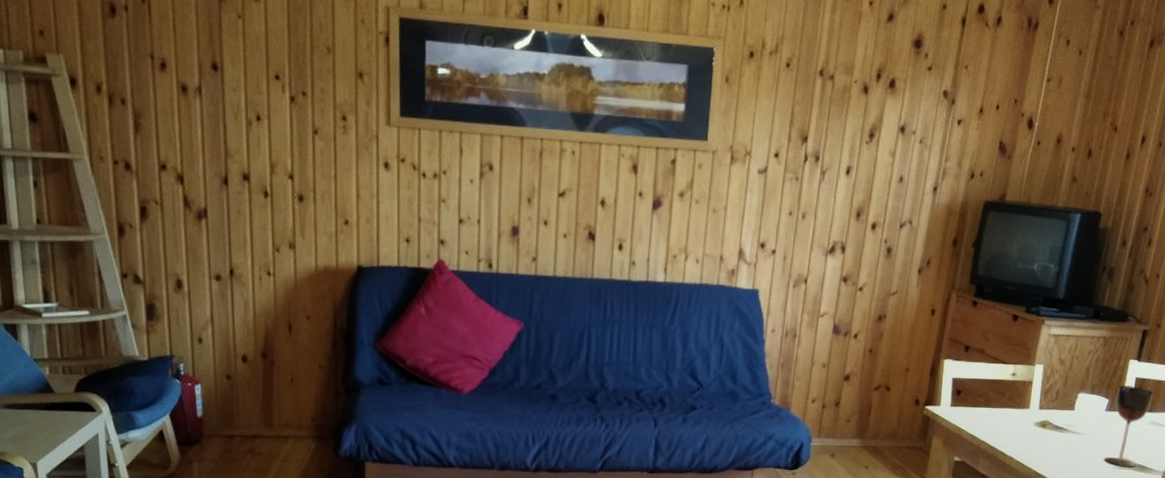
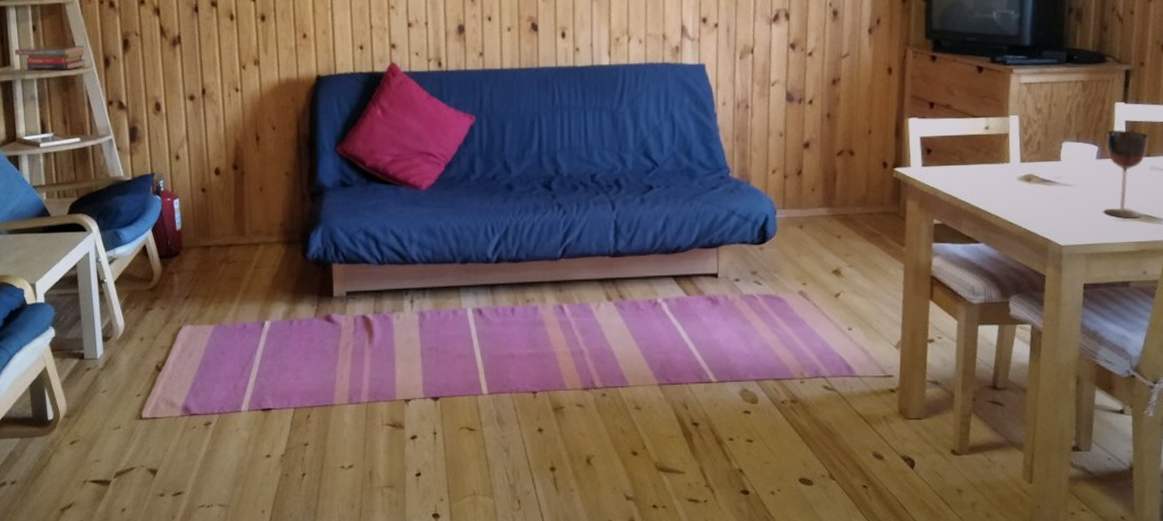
books: none [11,204,97,235] -> present [14,45,86,71]

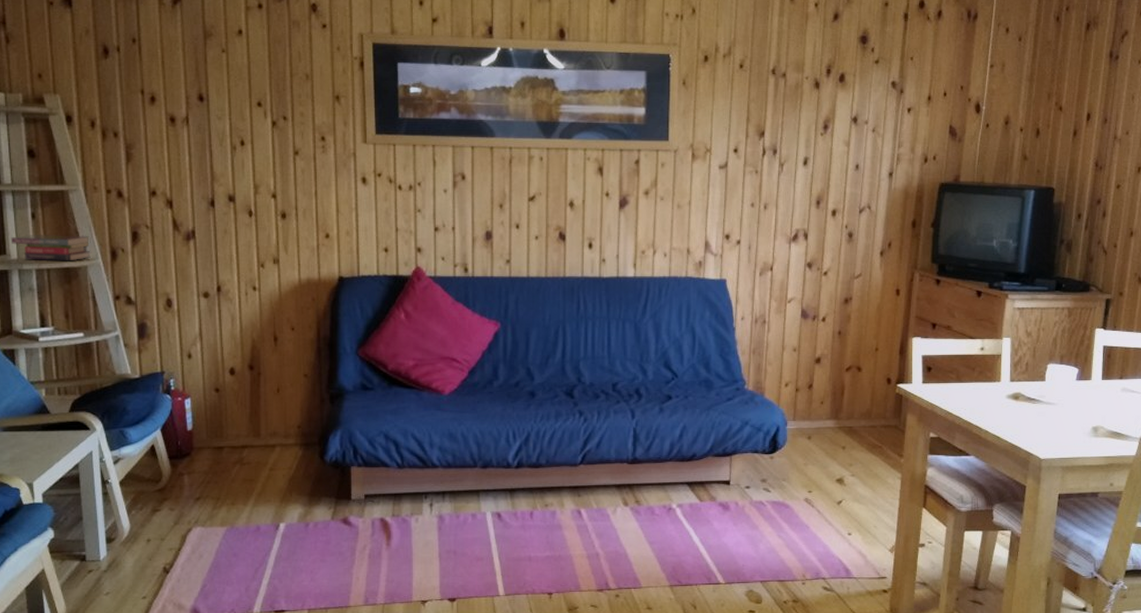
wineglass: present [1103,130,1149,219] -> none [1079,354,1123,435]

